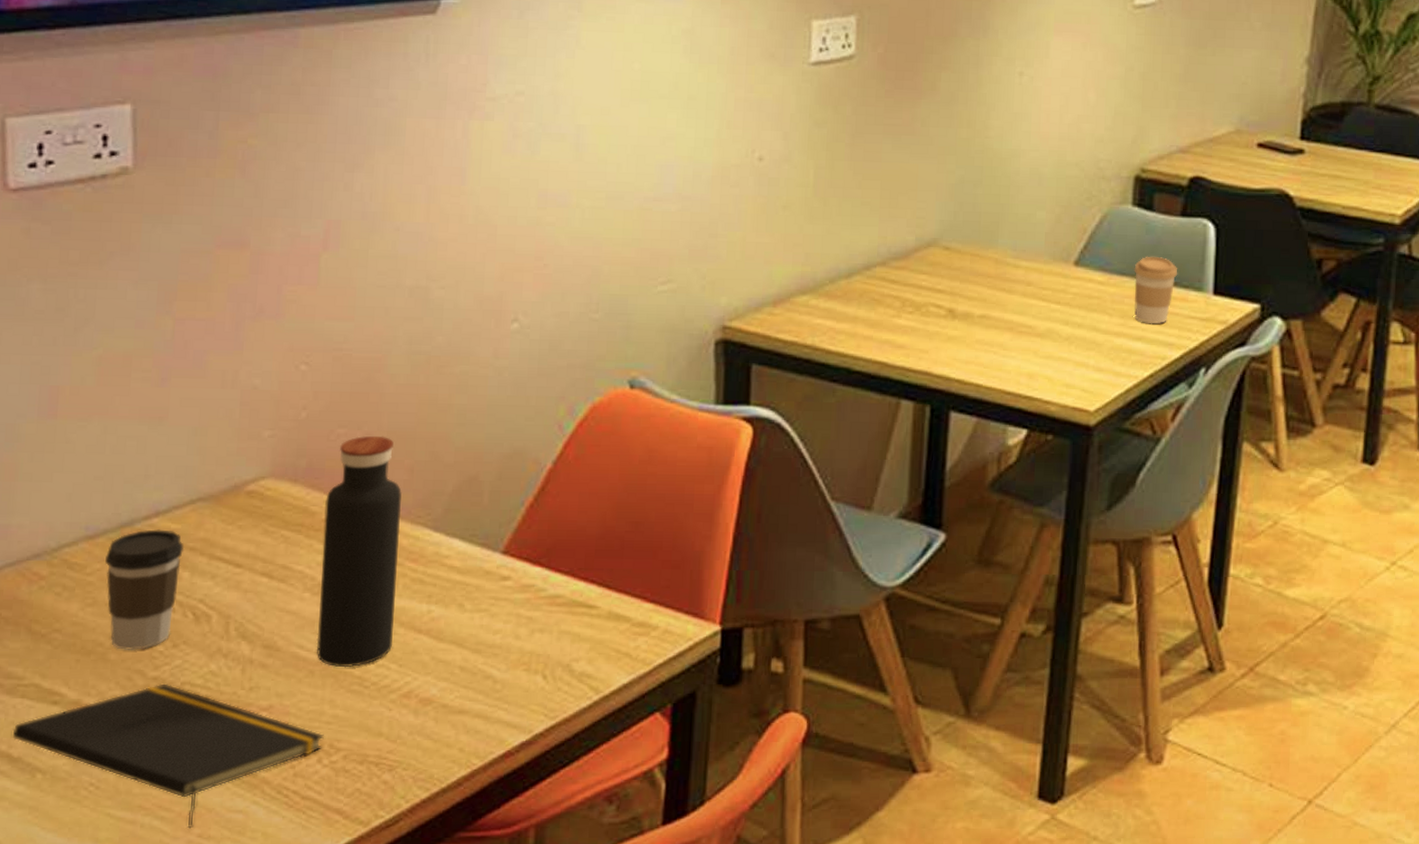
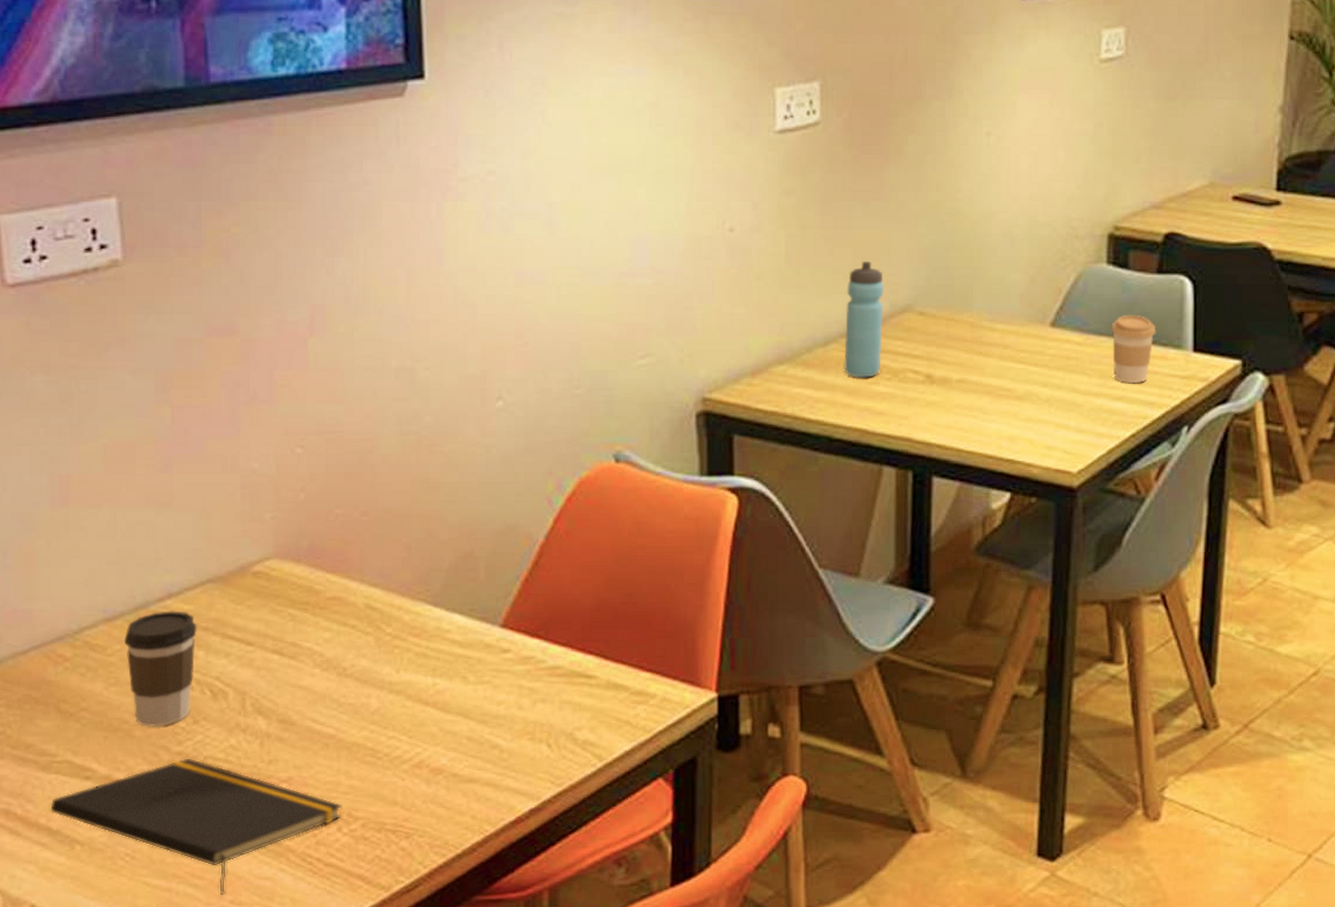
water bottle: present [316,435,402,668] -> none [328,515,402,740]
water bottle: none [866,194,911,311] -> present [844,261,885,378]

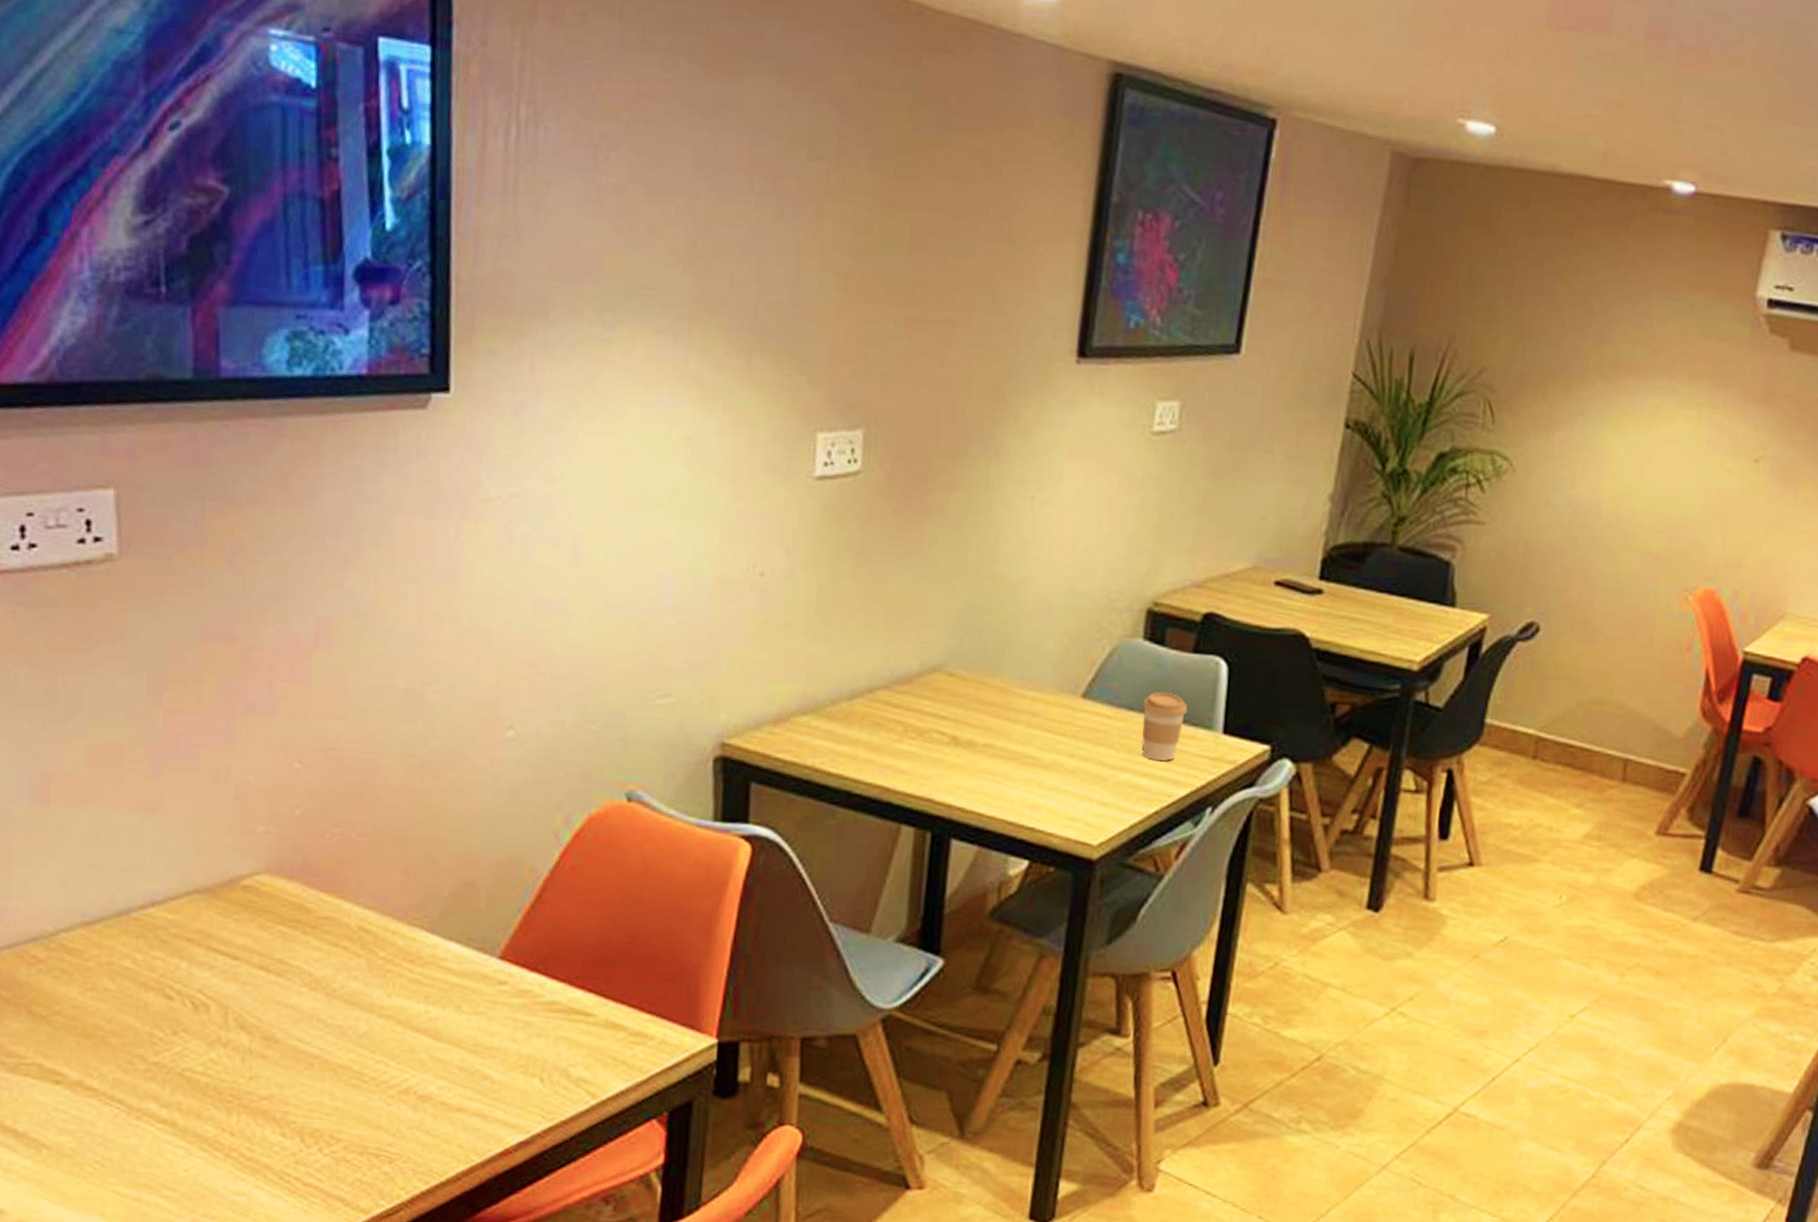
notepad: present [50,758,342,895] -> none [17,1069,324,1209]
coffee cup: present [124,611,198,727] -> none [103,919,182,1035]
water bottle: present [844,261,885,378] -> none [868,616,916,735]

